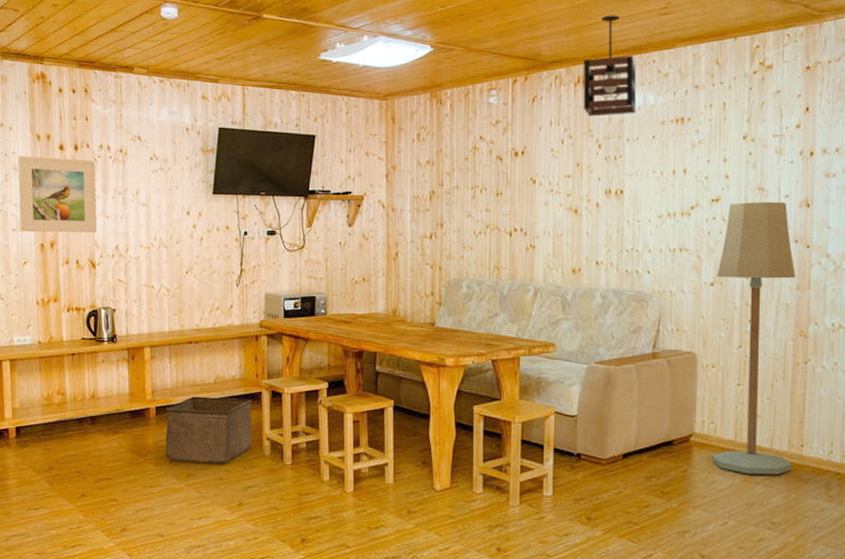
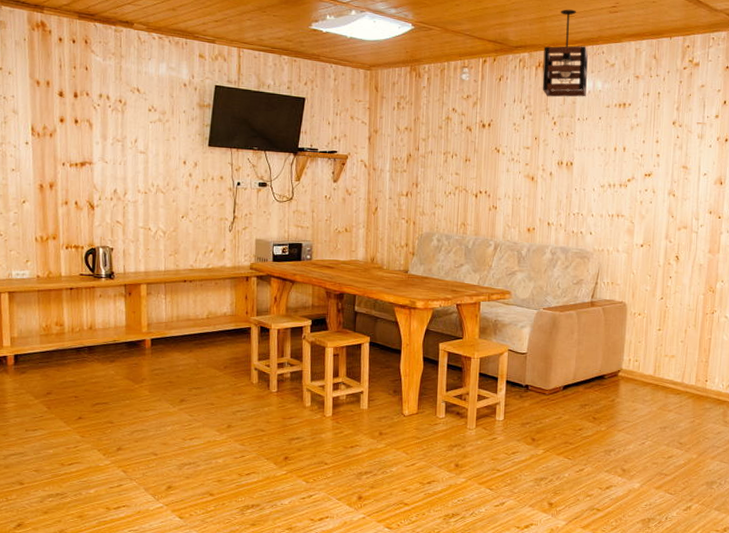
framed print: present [17,156,98,233] -> none [17,99,96,177]
storage bin: present [165,396,252,464] -> none [159,330,242,391]
floor lamp: present [711,201,796,475] -> none [634,177,709,405]

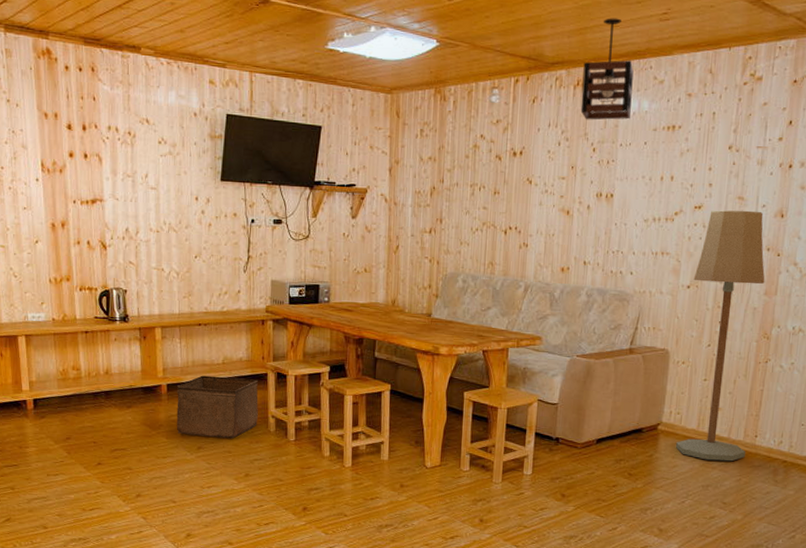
storage bin: none [159,330,242,391] -> present [176,375,258,439]
floor lamp: none [634,177,709,405] -> present [675,210,765,462]

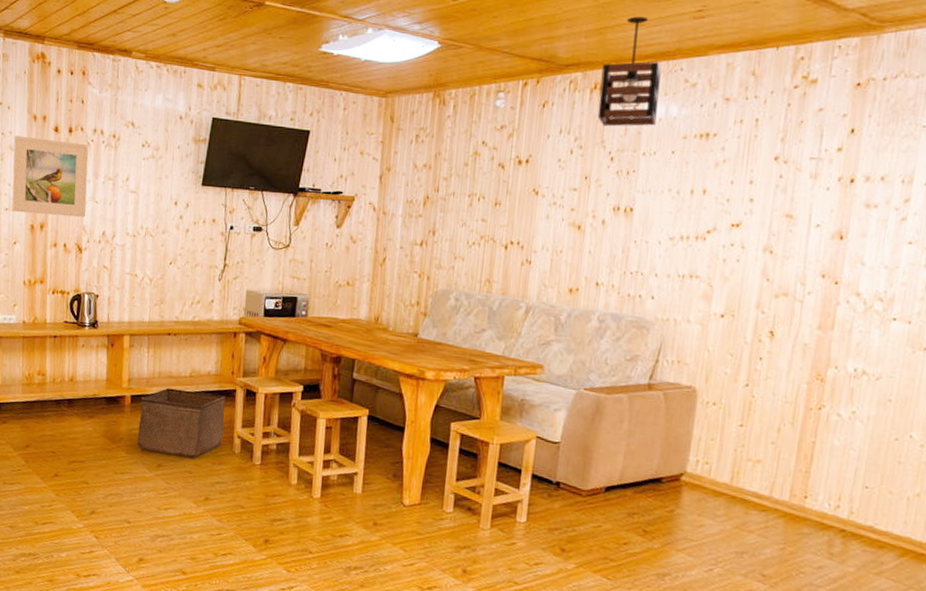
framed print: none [25,133,108,215] -> present [12,135,89,218]
floor lamp: present [675,210,765,462] -> none [702,229,819,526]

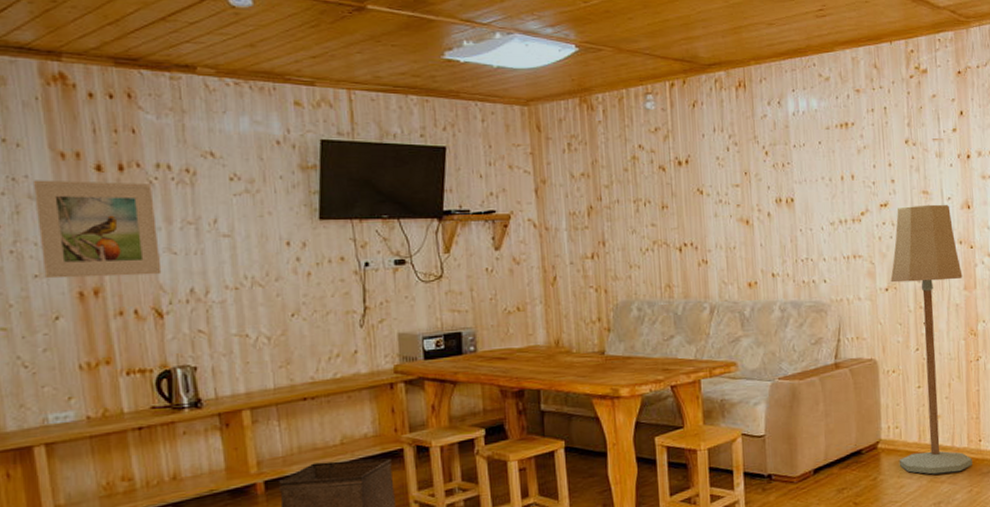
pendant light: present [597,16,661,127] -> none [743,16,800,122]
floor lamp: none [702,229,819,526] -> present [890,204,973,475]

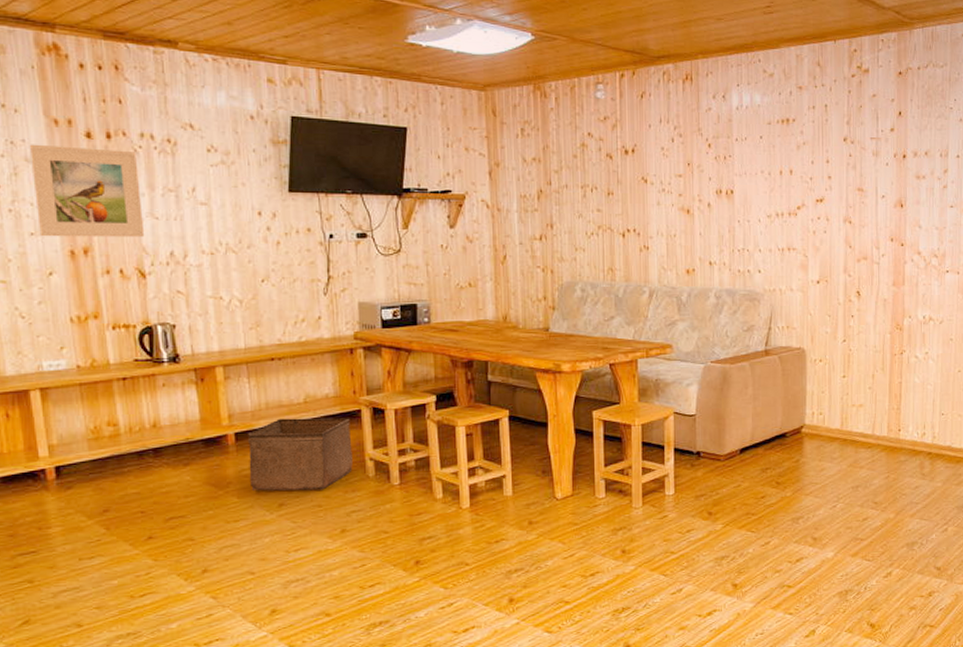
floor lamp: present [890,204,973,475] -> none [821,201,892,460]

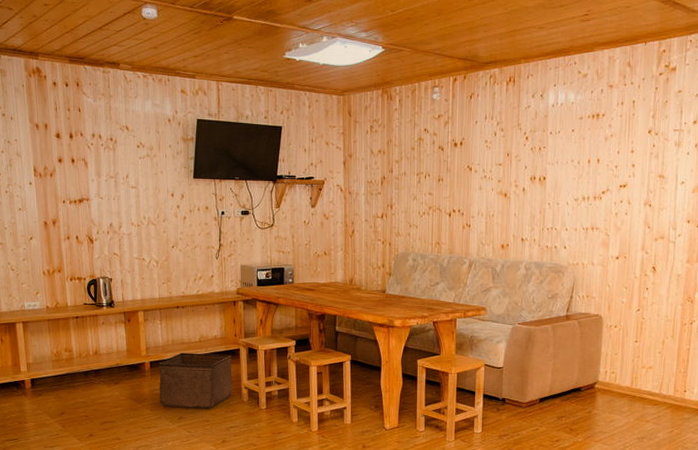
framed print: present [29,144,145,238] -> none [19,143,93,213]

